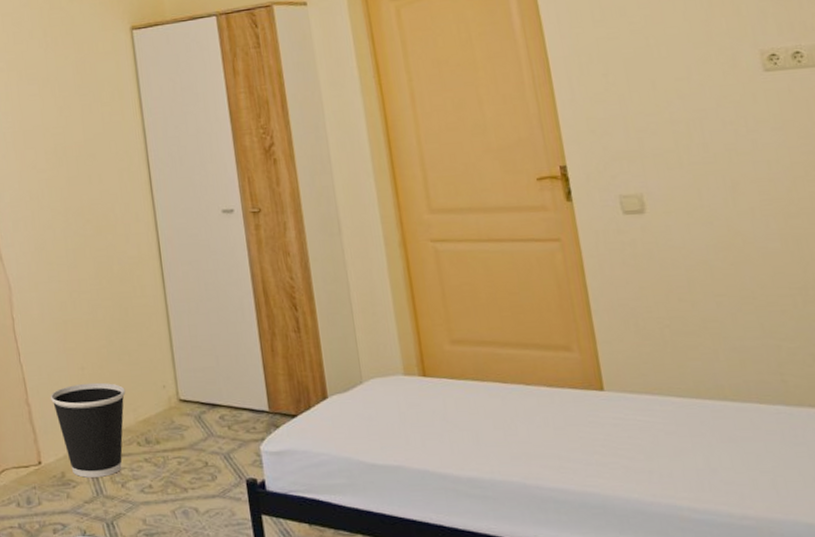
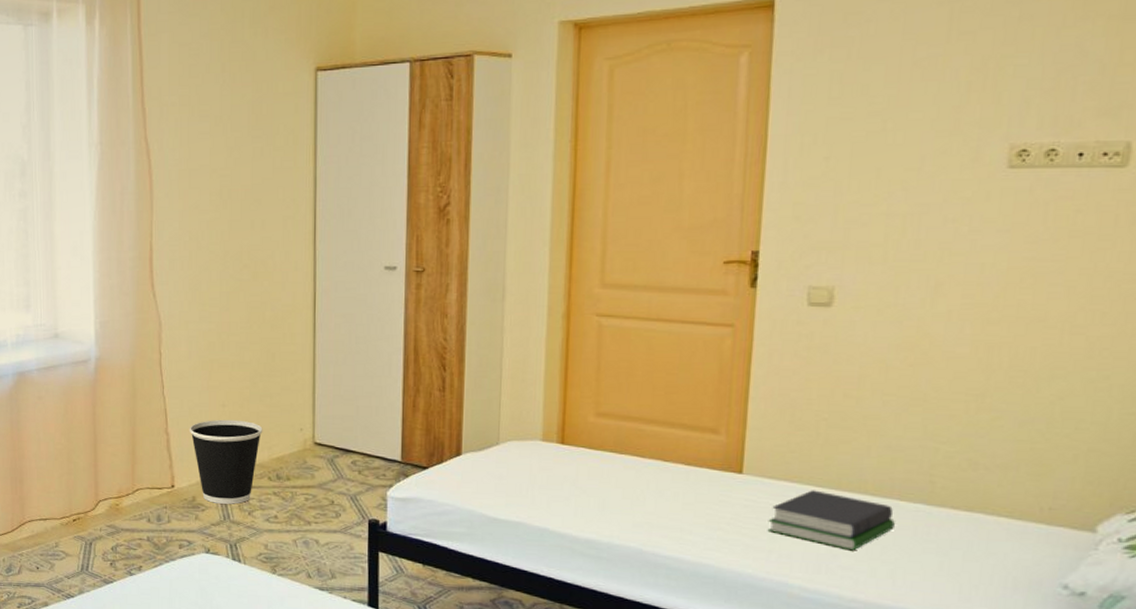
book: none [640,401,762,463] -> present [767,490,895,551]

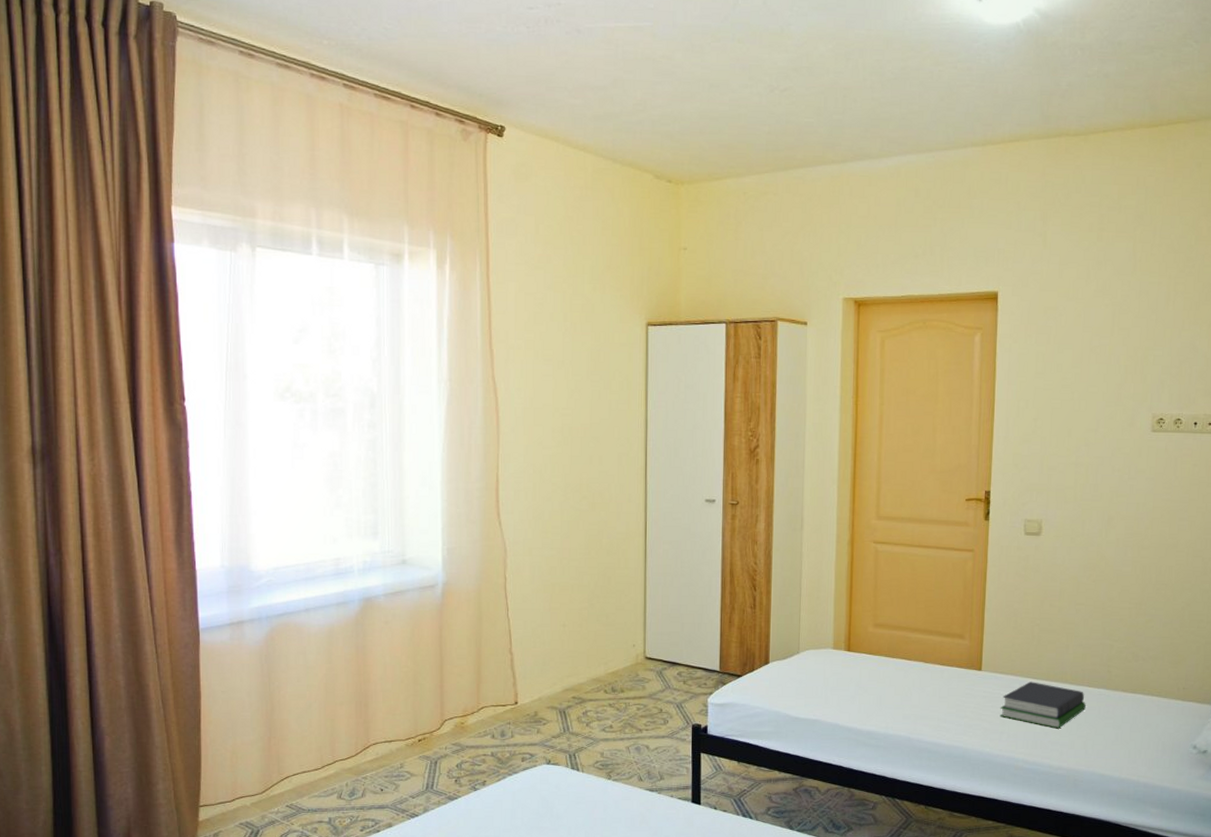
wastebasket: present [190,419,263,504] -> none [533,638,600,717]

